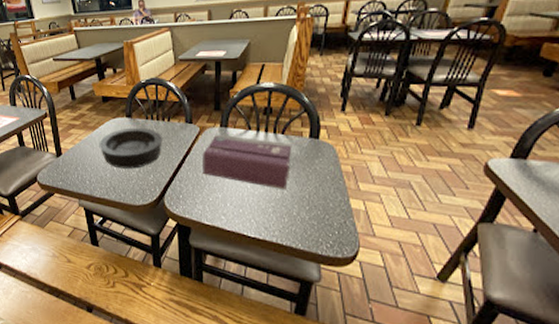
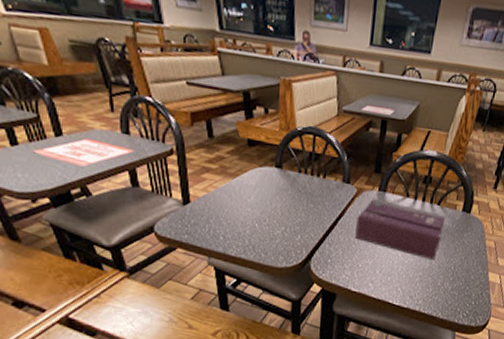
bowl: present [99,127,162,169] -> none [239,179,315,227]

